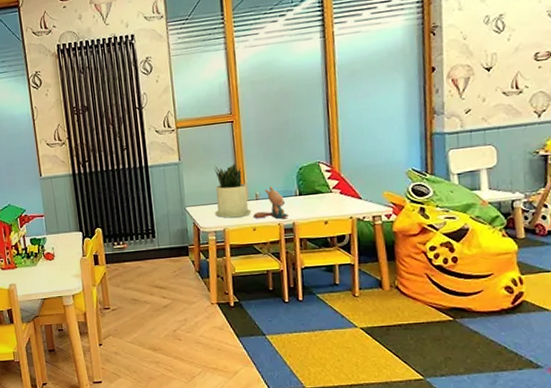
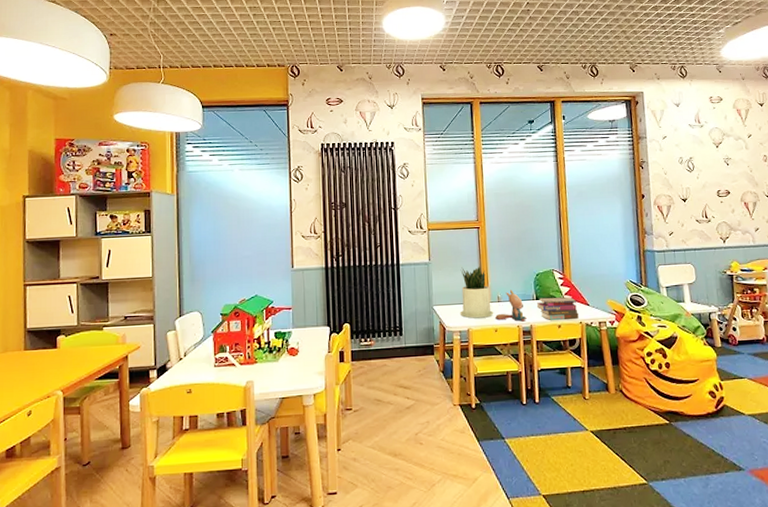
books: none [299,191,349,218] -> present [536,297,579,321]

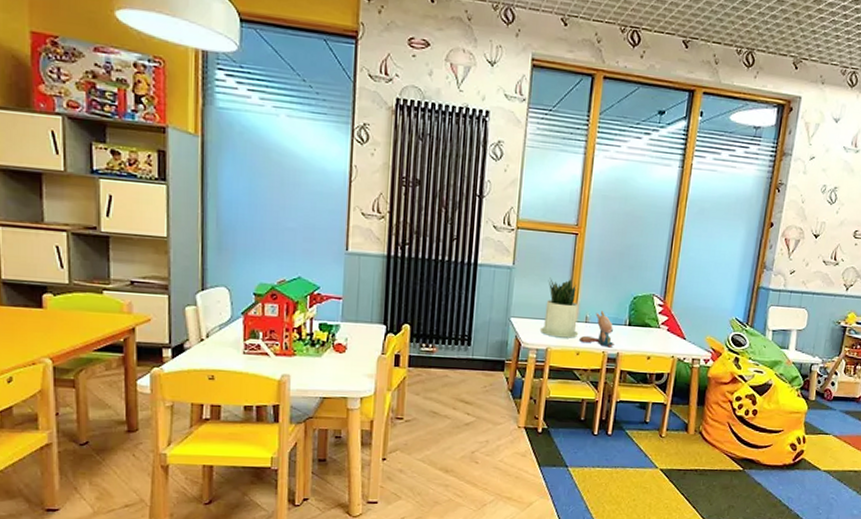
books: present [536,297,579,321] -> none [627,324,672,353]

